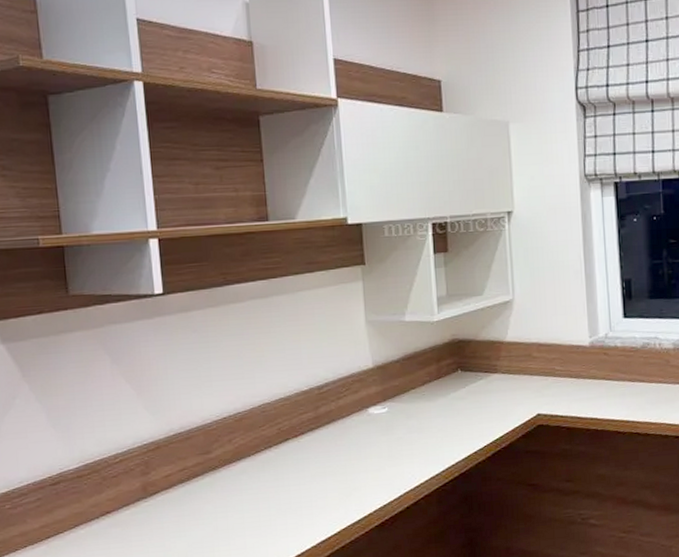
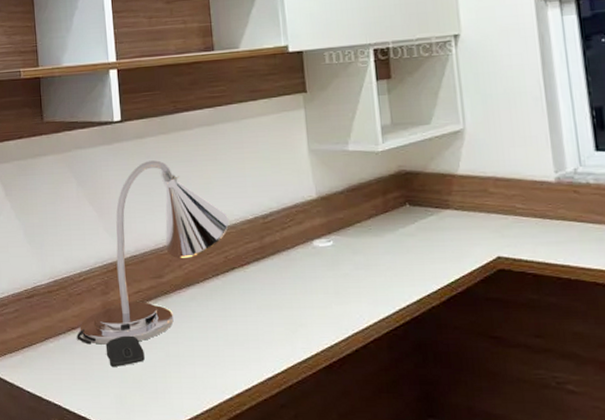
table lamp: none [112,334,283,527] -> present [77,160,230,345]
computer mouse: none [146,514,191,547] -> present [105,335,145,367]

